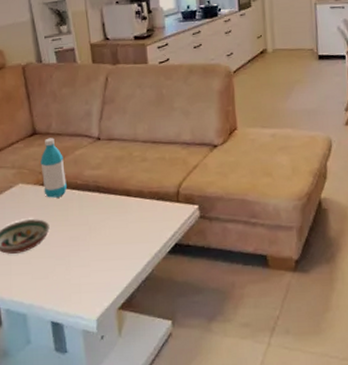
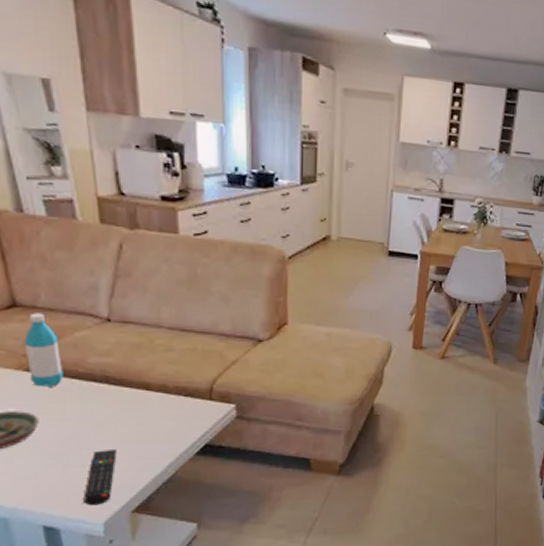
remote control: none [81,249,106,303] -> present [84,448,117,506]

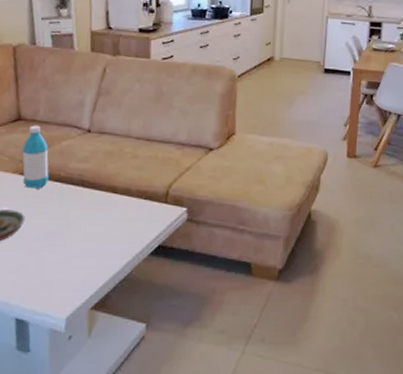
remote control: present [84,448,117,506] -> none [52,246,84,301]

